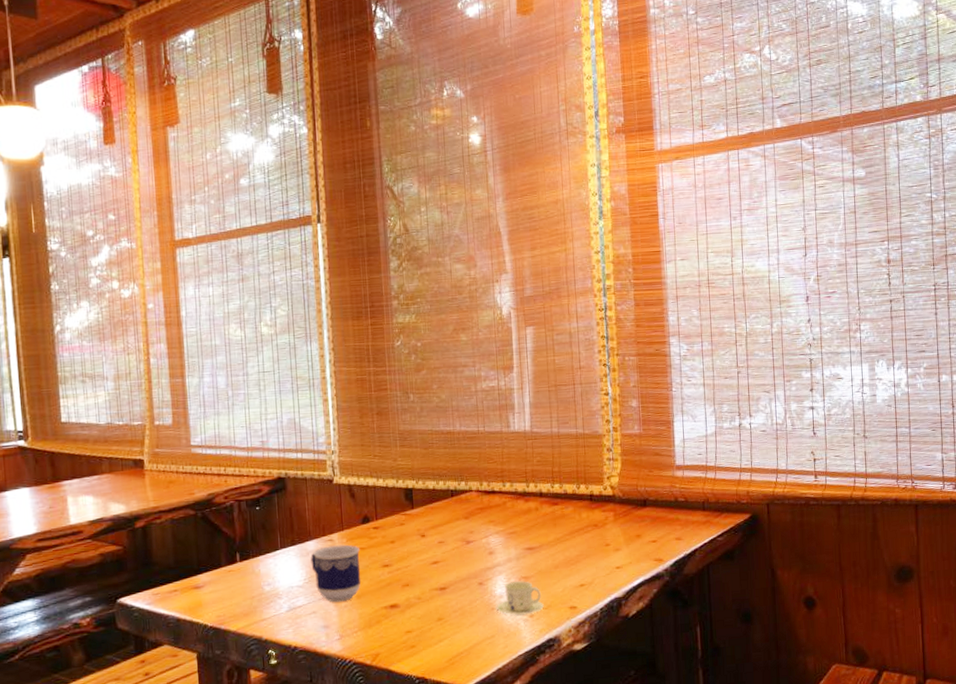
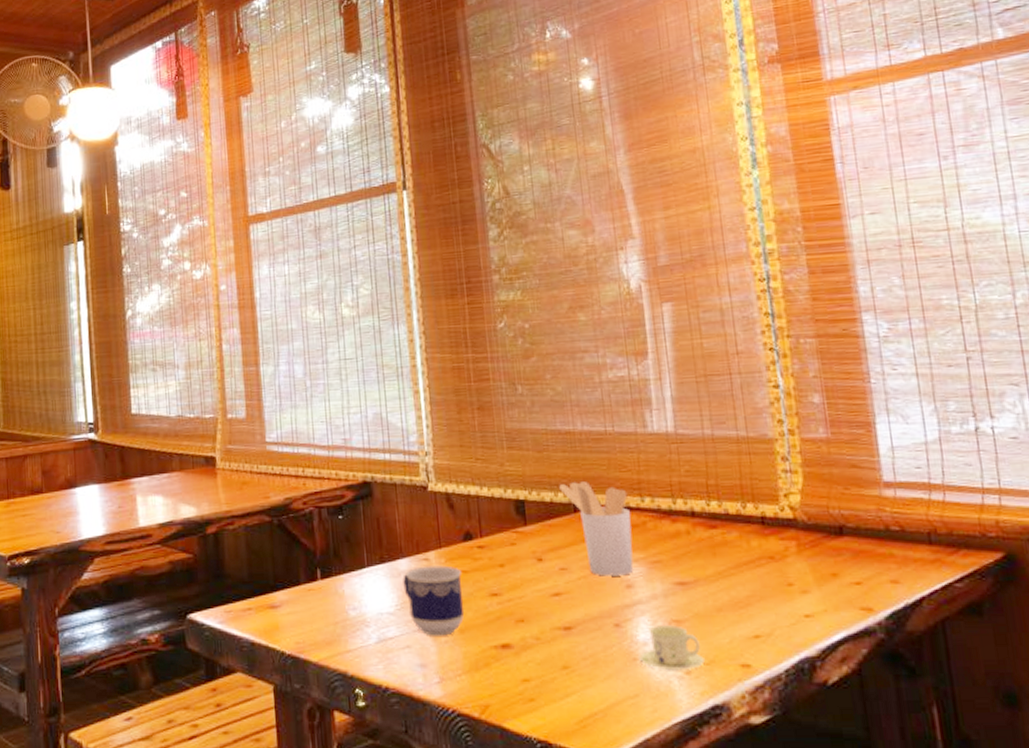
utensil holder: none [440,472,495,546] -> present [559,481,634,576]

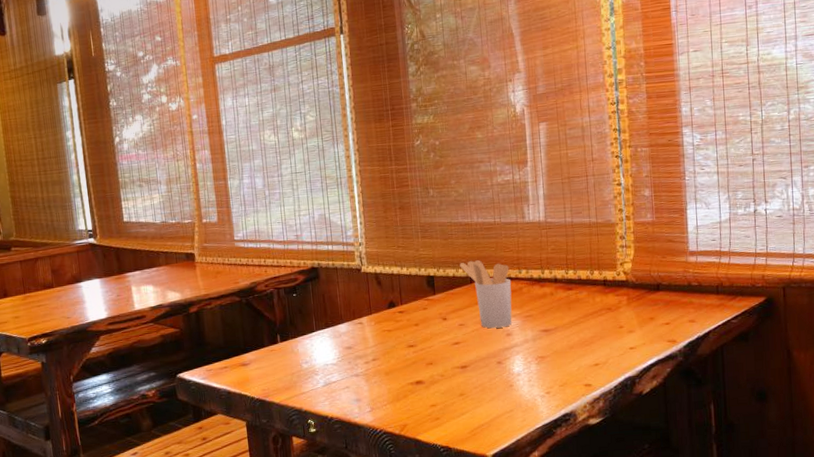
cup: present [403,565,465,636] -> none [343,327,389,379]
cup and saucer: present [639,624,705,671] -> none [514,359,560,392]

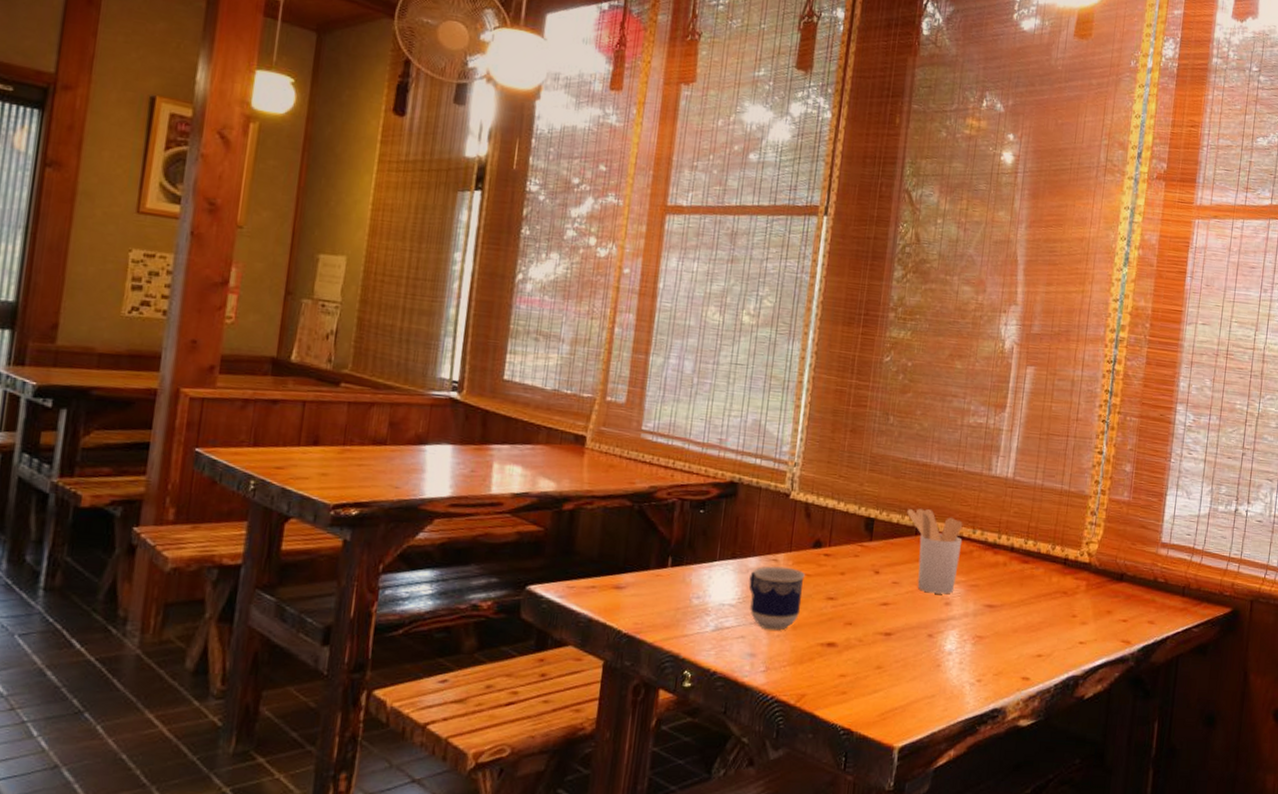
cup: none [343,327,389,379] -> present [749,566,805,631]

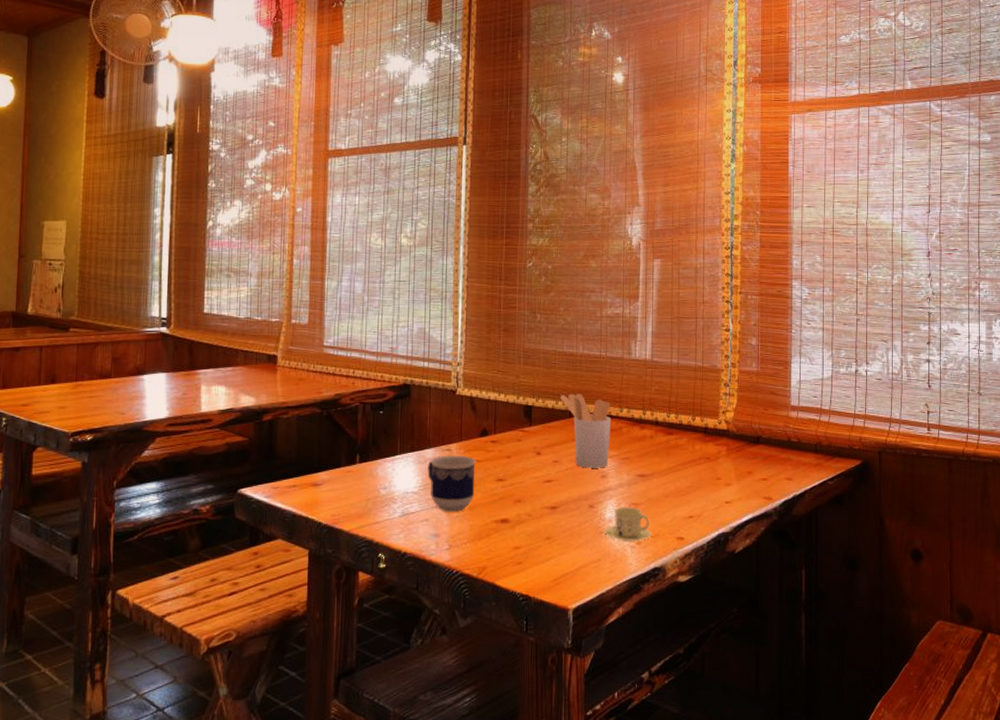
cup and saucer: none [942,639,995,678] -> present [604,506,651,542]

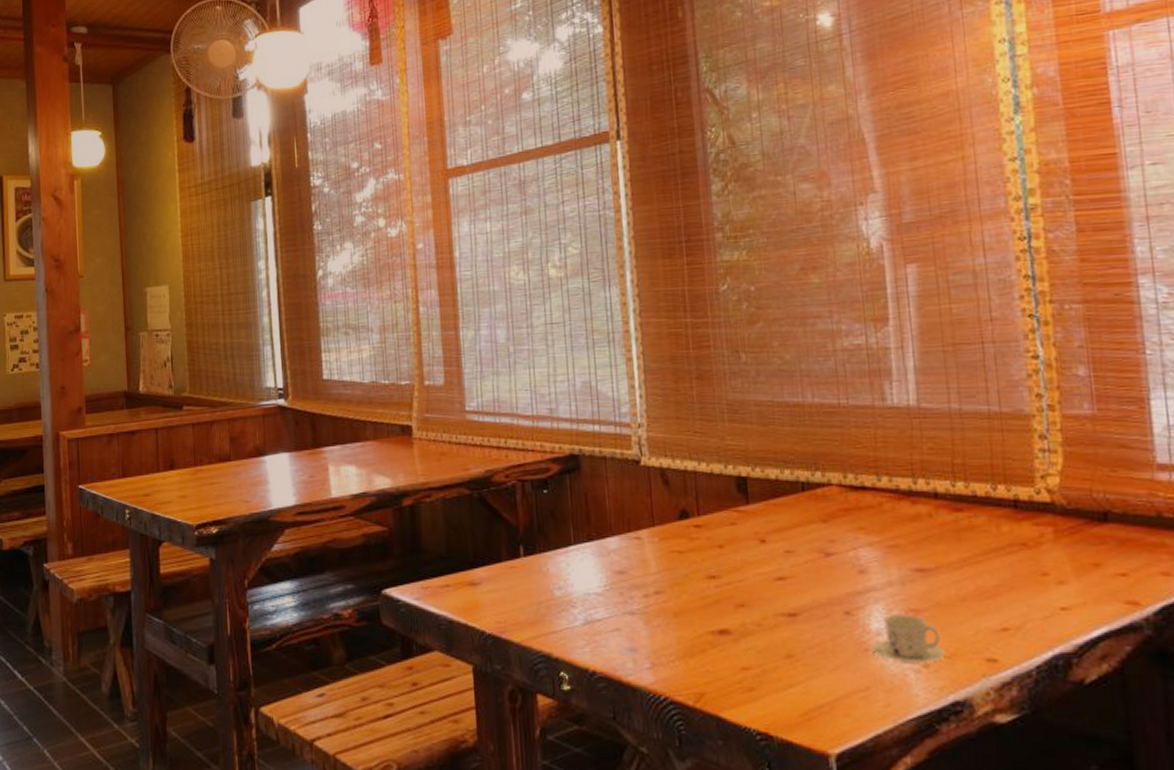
cup: present [428,455,476,512] -> none [612,545,679,619]
utensil holder: present [560,394,612,468] -> none [786,458,868,561]

